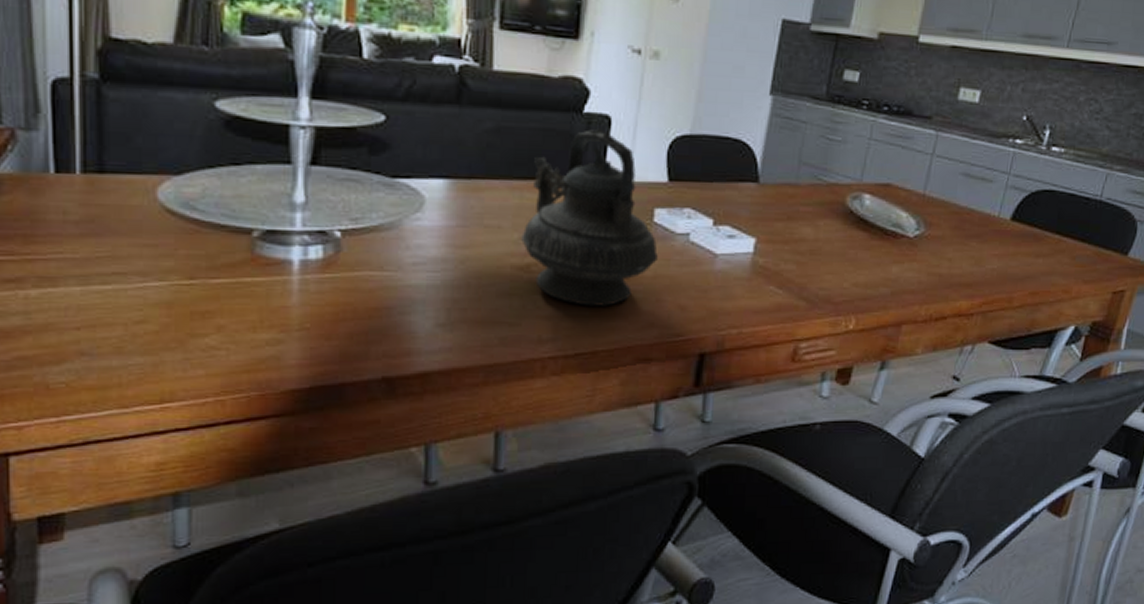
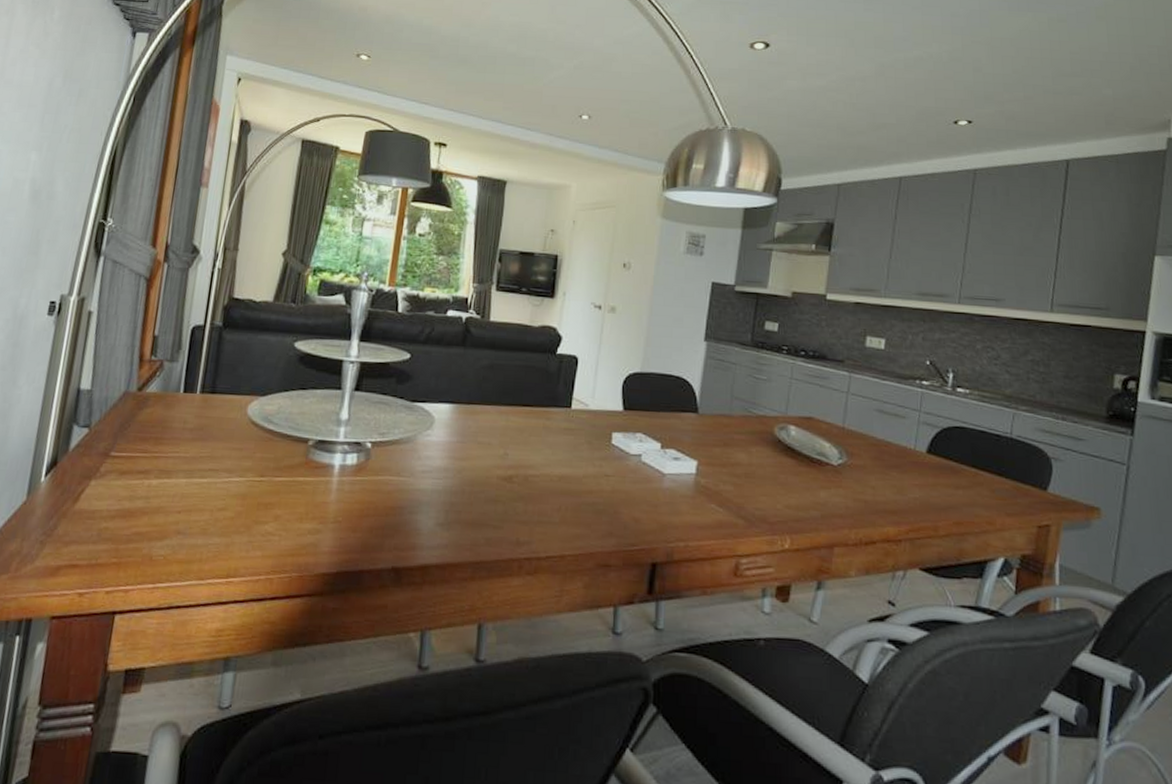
teapot: present [521,128,658,306] -> none [506,366,615,515]

